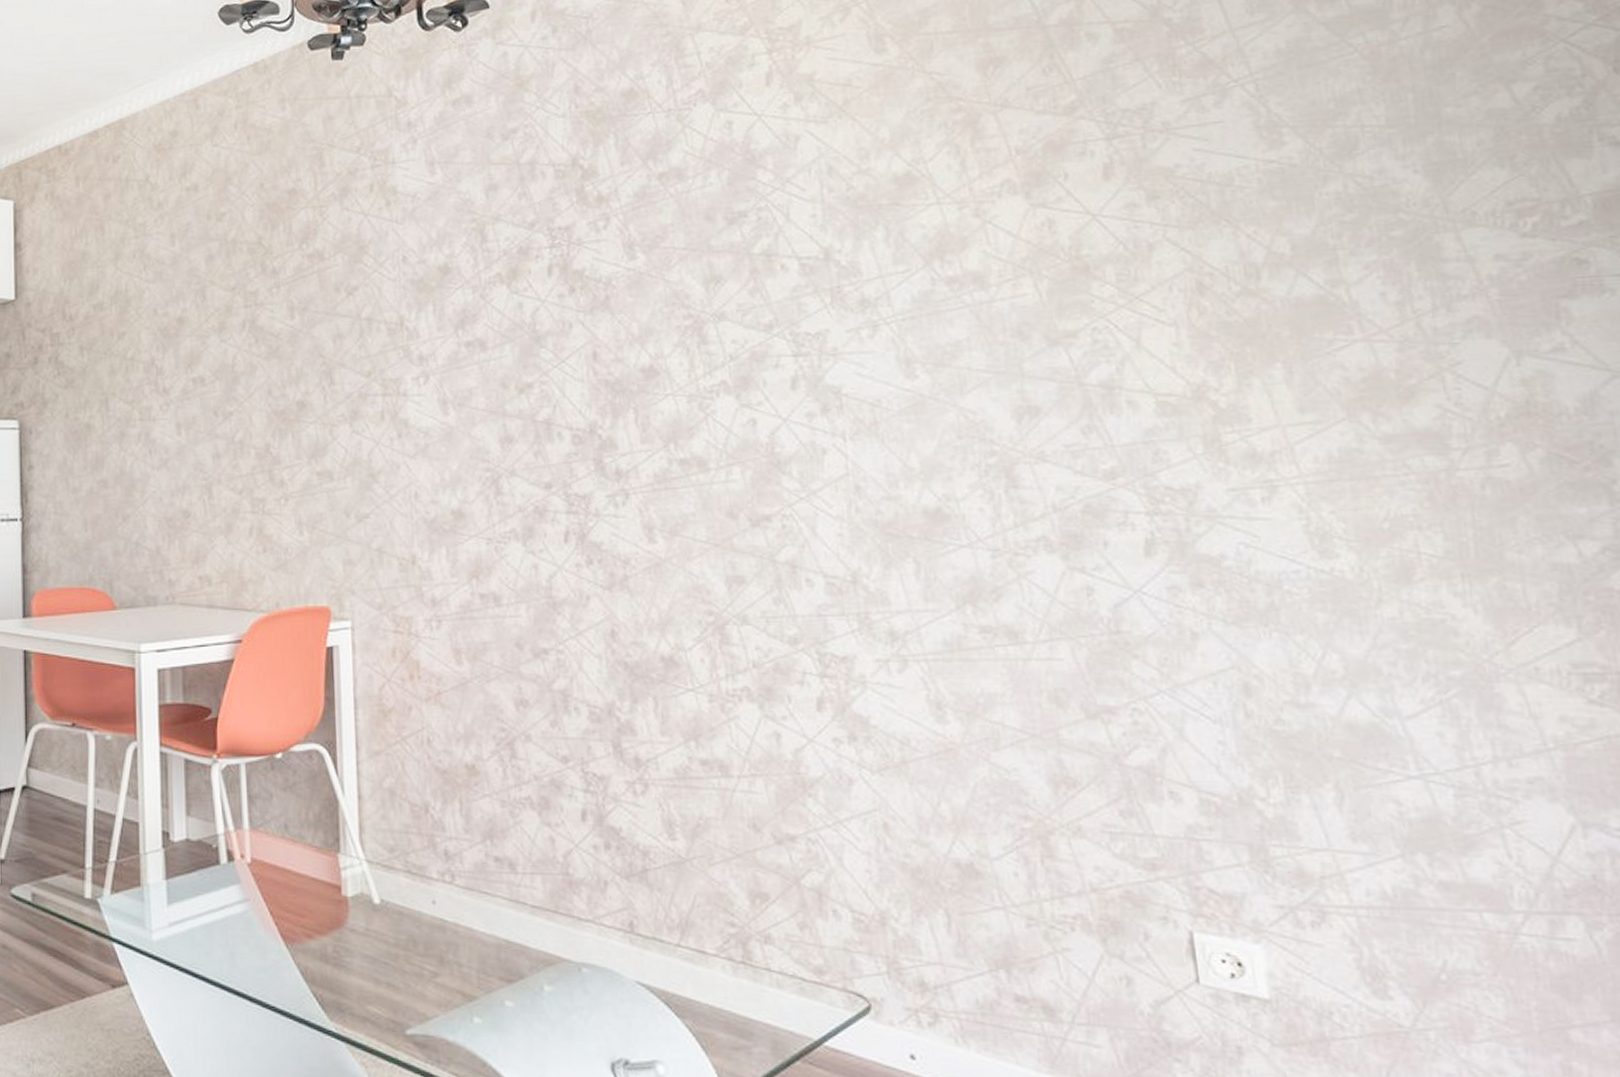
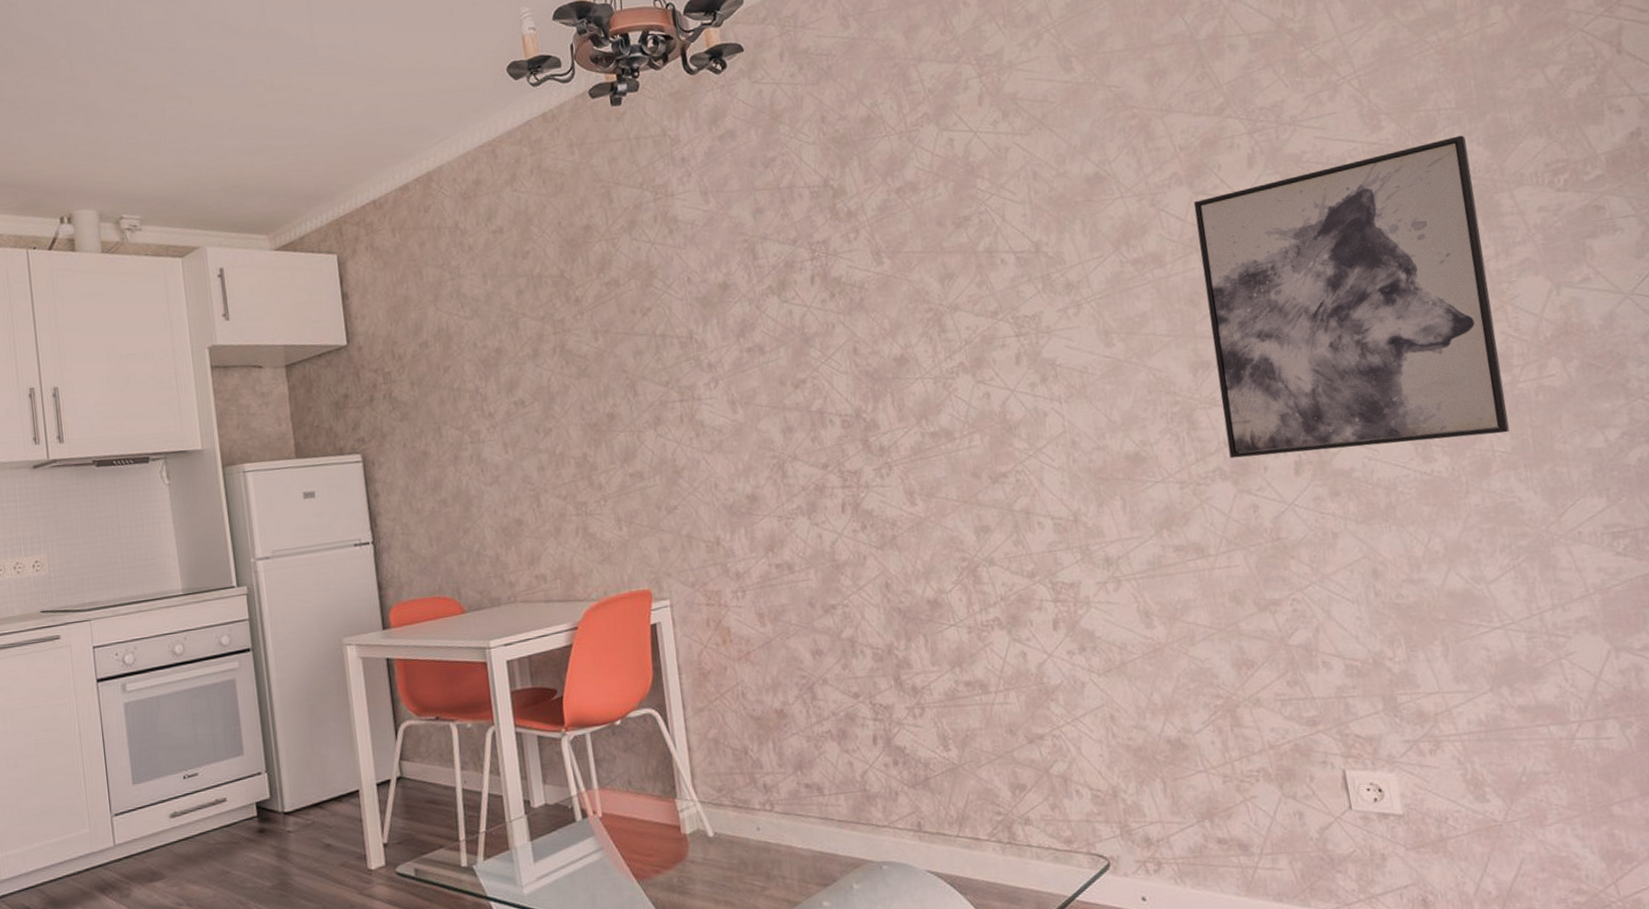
wall art: none [1029,159,1442,532] -> present [1193,135,1510,459]

